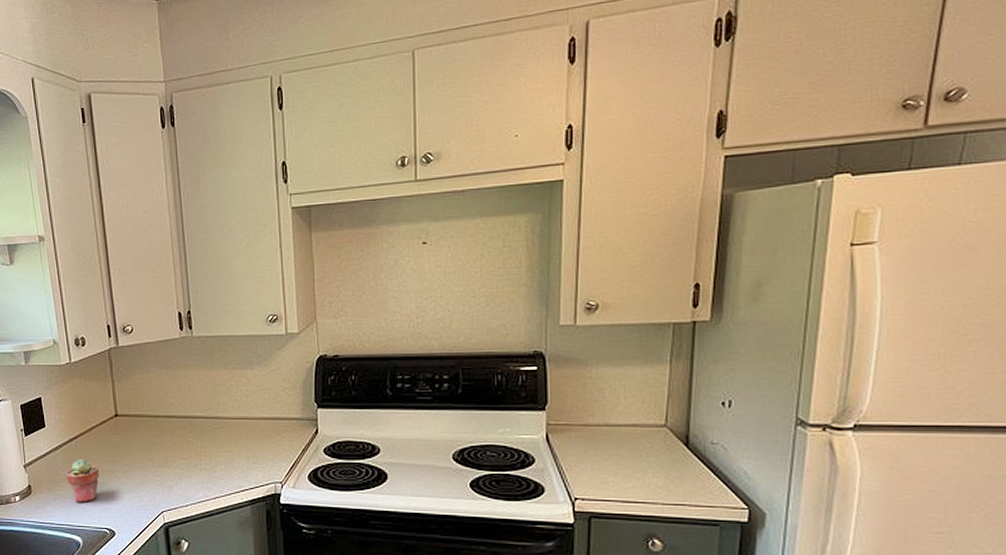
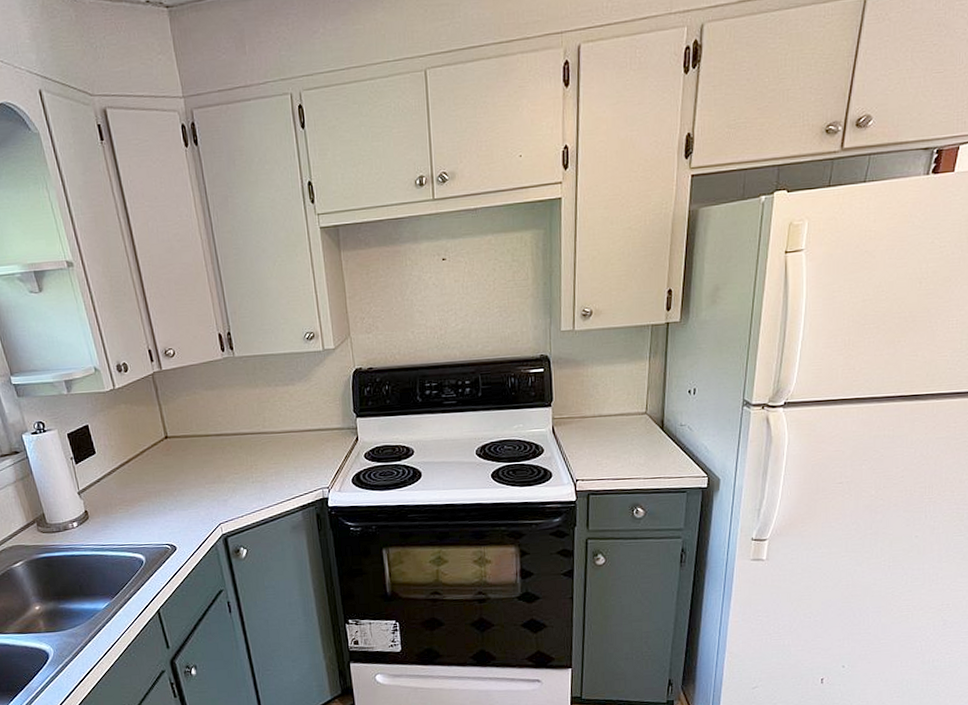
potted succulent: present [66,460,100,503] -> none [122,482,156,523]

